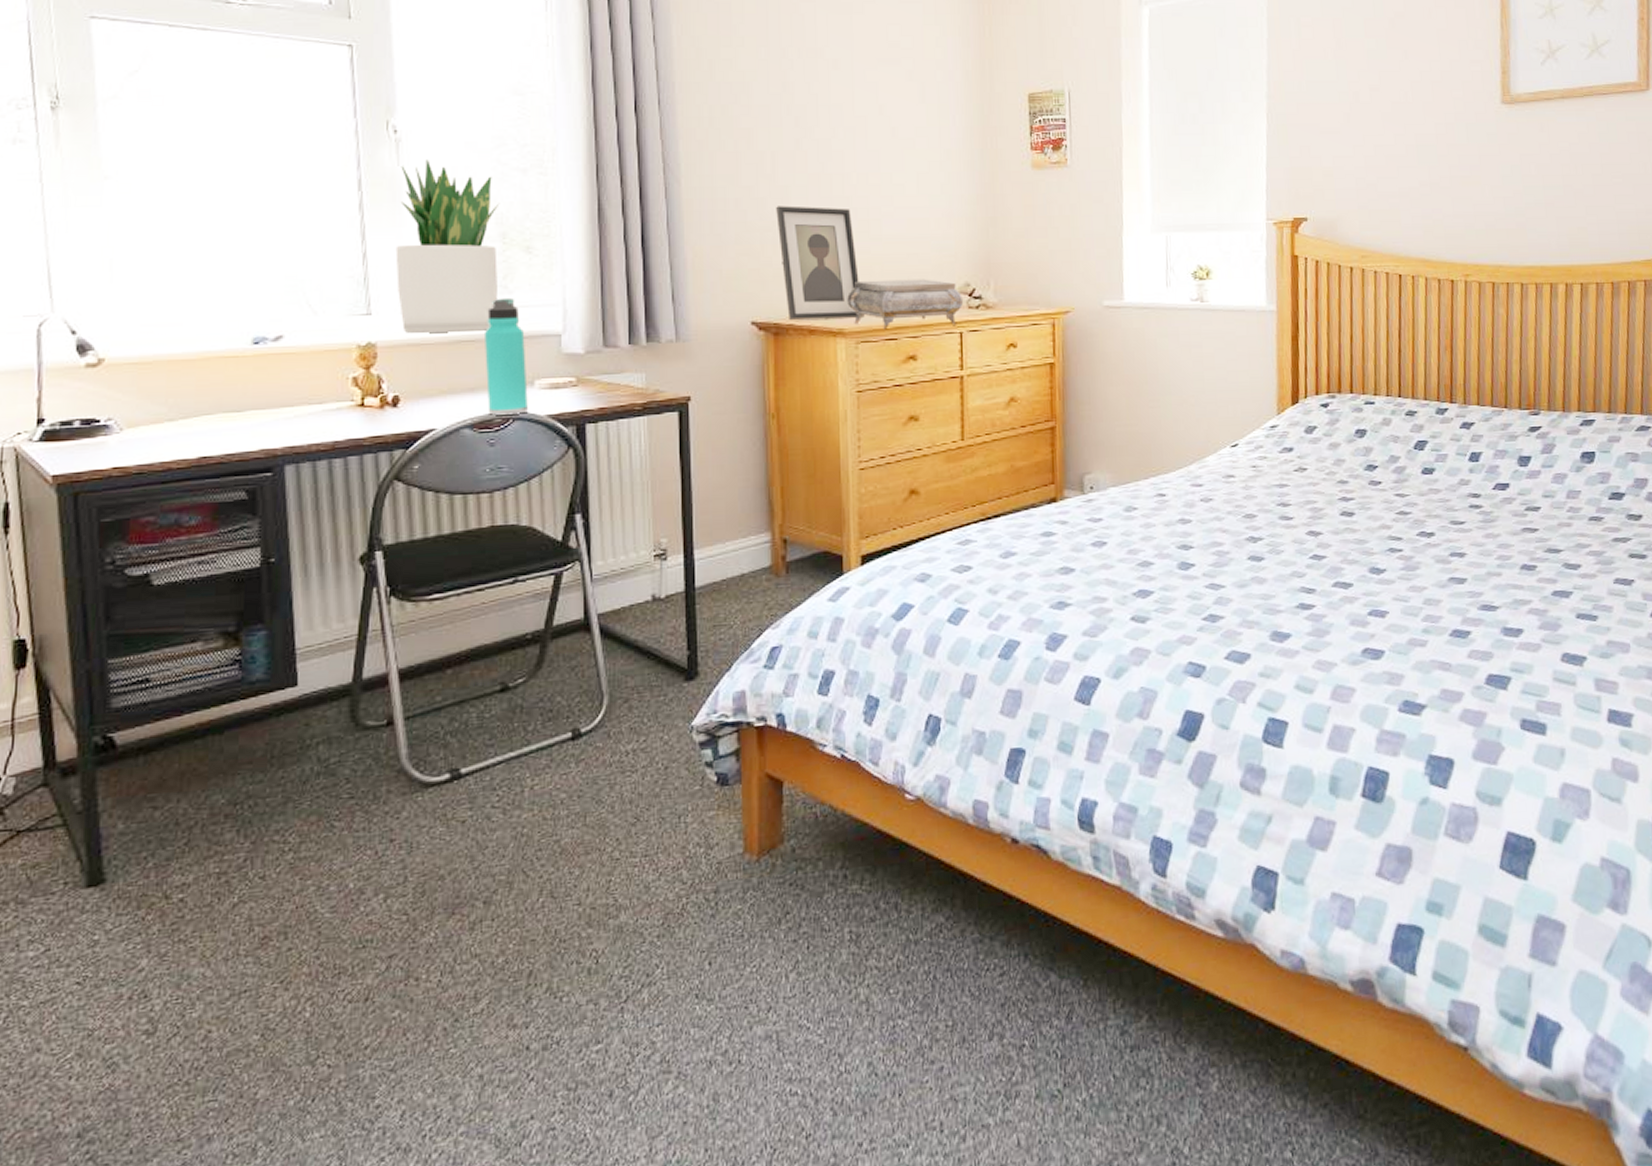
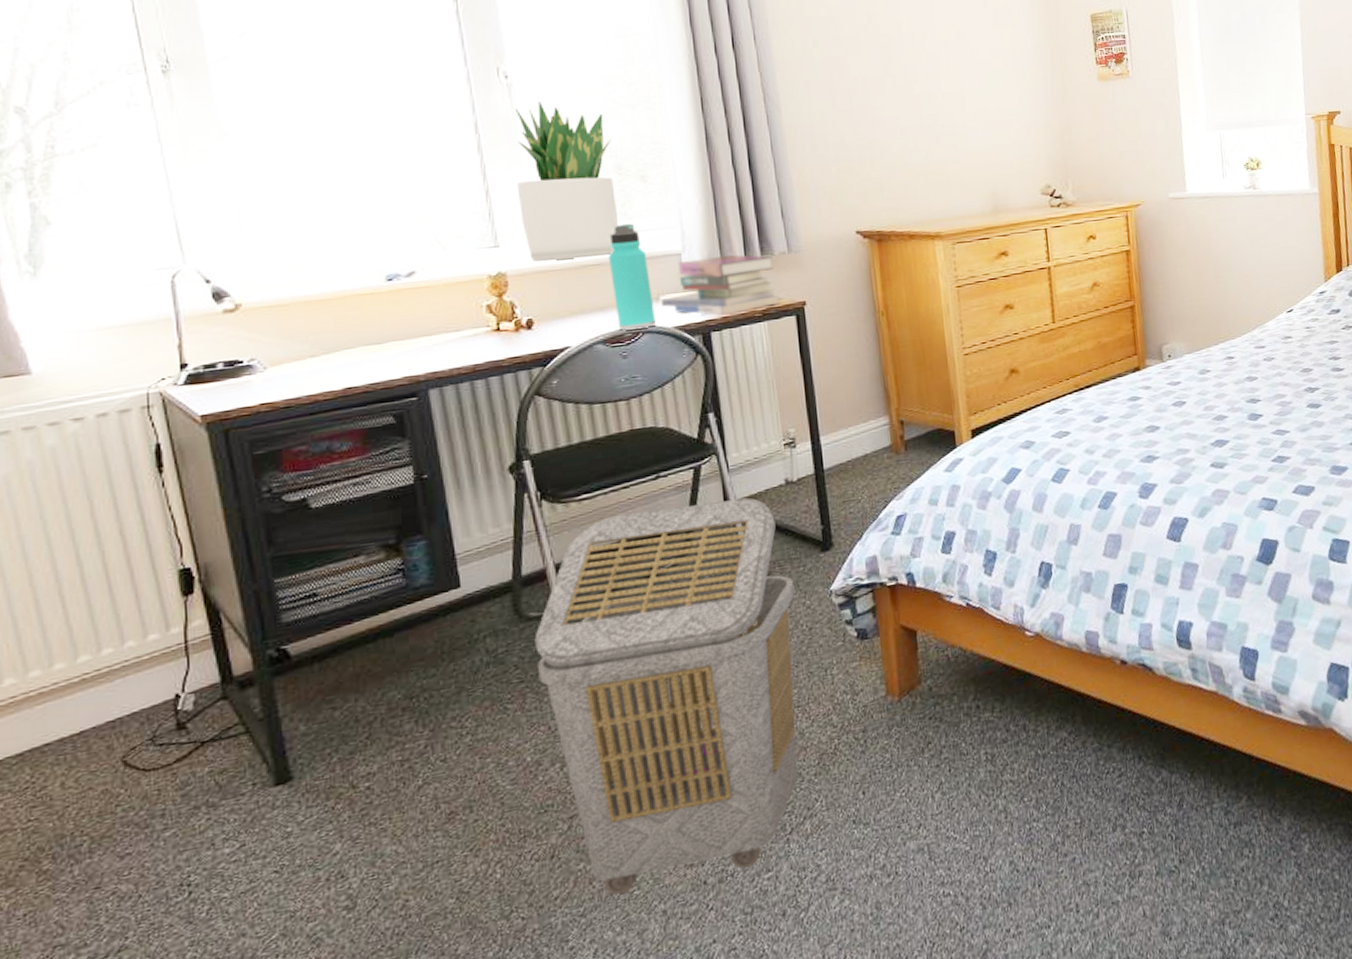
laundry basket: none [369,612,653,1052] -> present [534,498,798,896]
books: none [535,339,663,406] -> present [660,254,780,316]
picture frame: present [776,206,859,321] -> none [871,125,952,228]
jewelry box: present [847,279,964,330] -> none [941,183,1046,231]

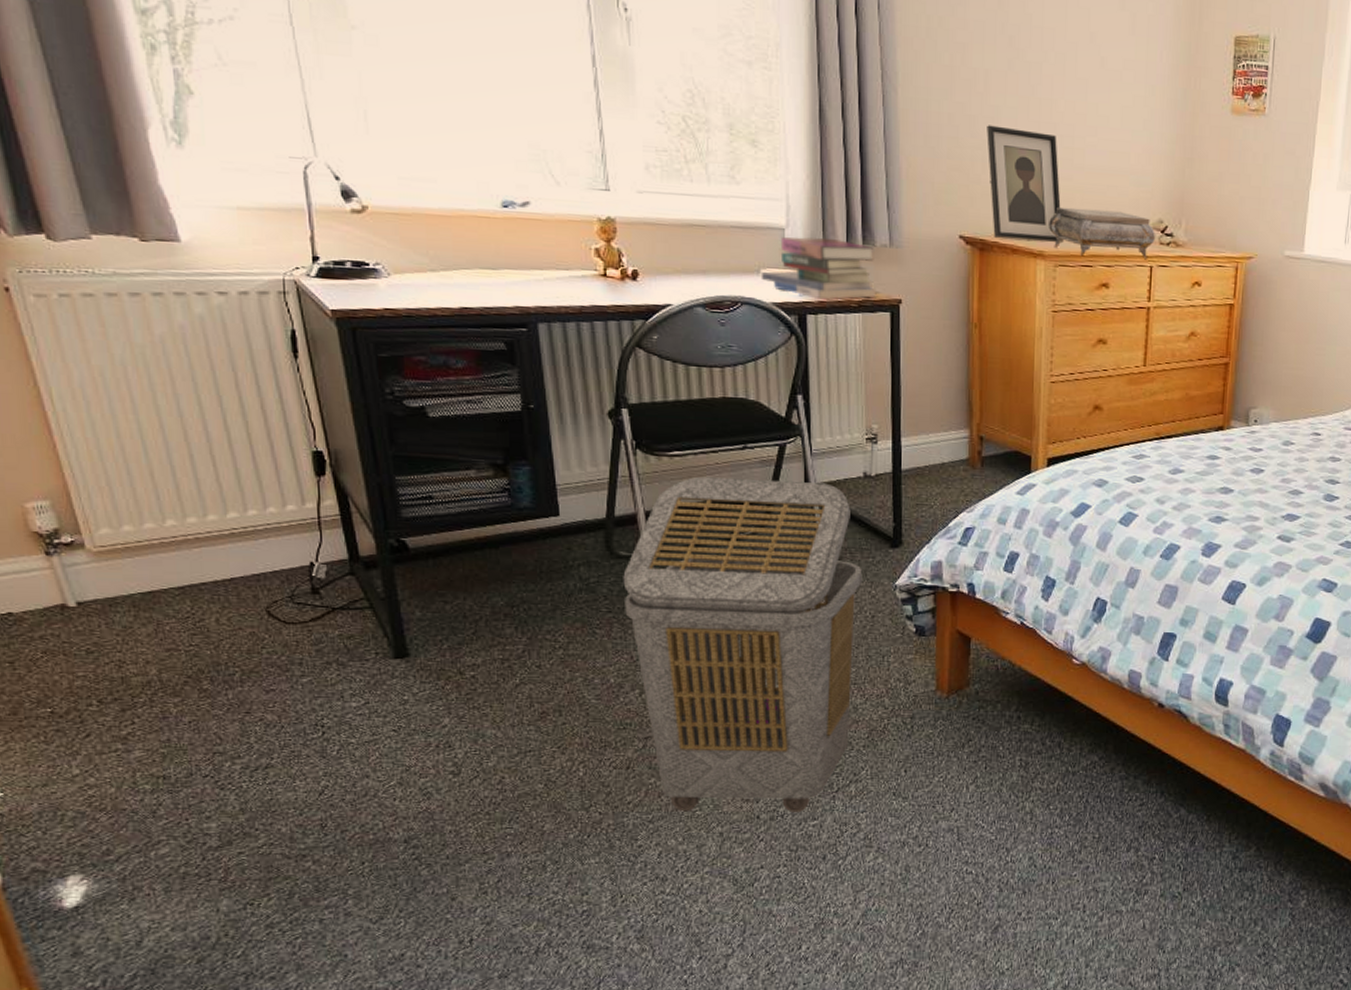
planter: present [514,102,618,262] -> none [630,42,727,219]
thermos bottle: present [608,223,656,331] -> none [713,187,754,300]
picture frame: none [871,125,952,228] -> present [987,125,1061,243]
jewelry box: none [941,183,1046,231] -> present [1049,206,1156,259]

